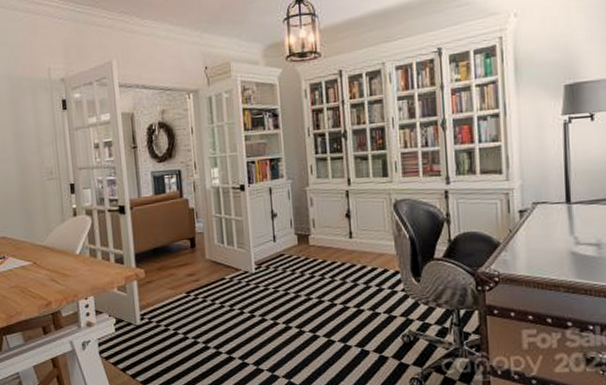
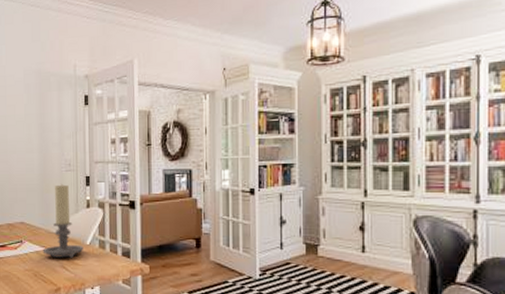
candle holder: none [29,193,74,271] -> present [43,183,84,258]

